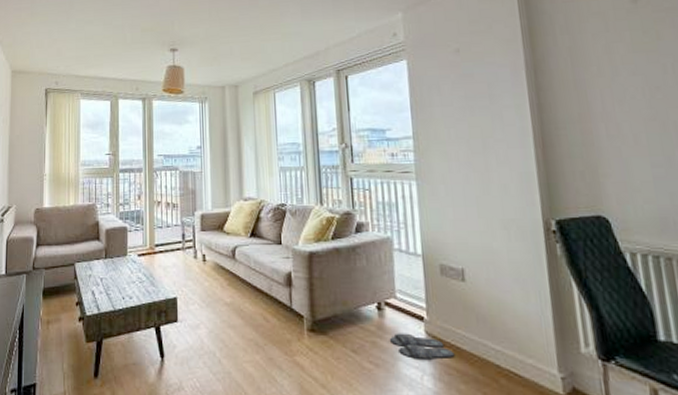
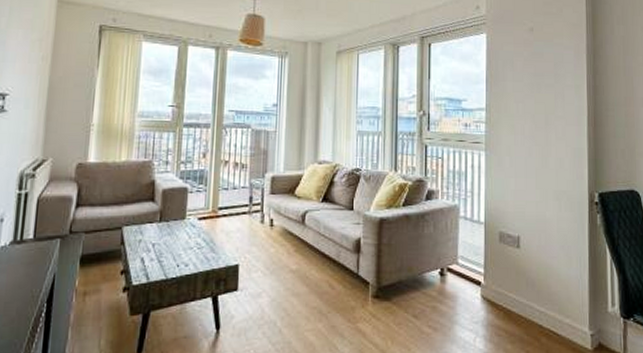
slippers: present [390,333,455,360] -> none [450,297,505,322]

